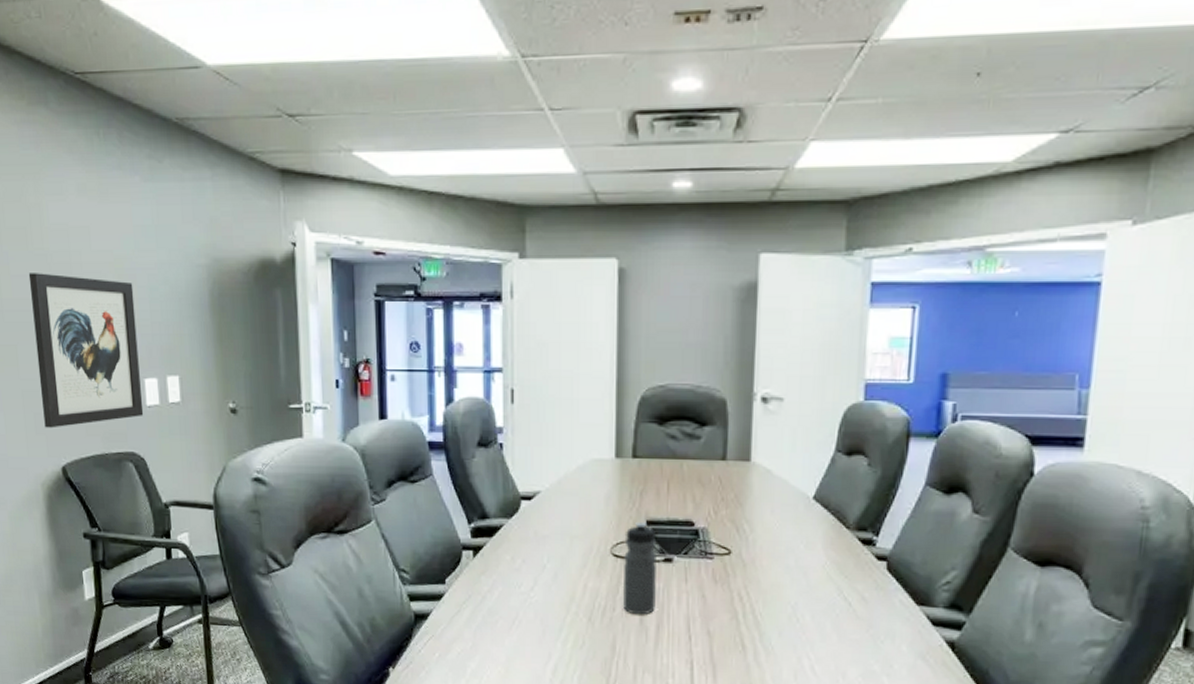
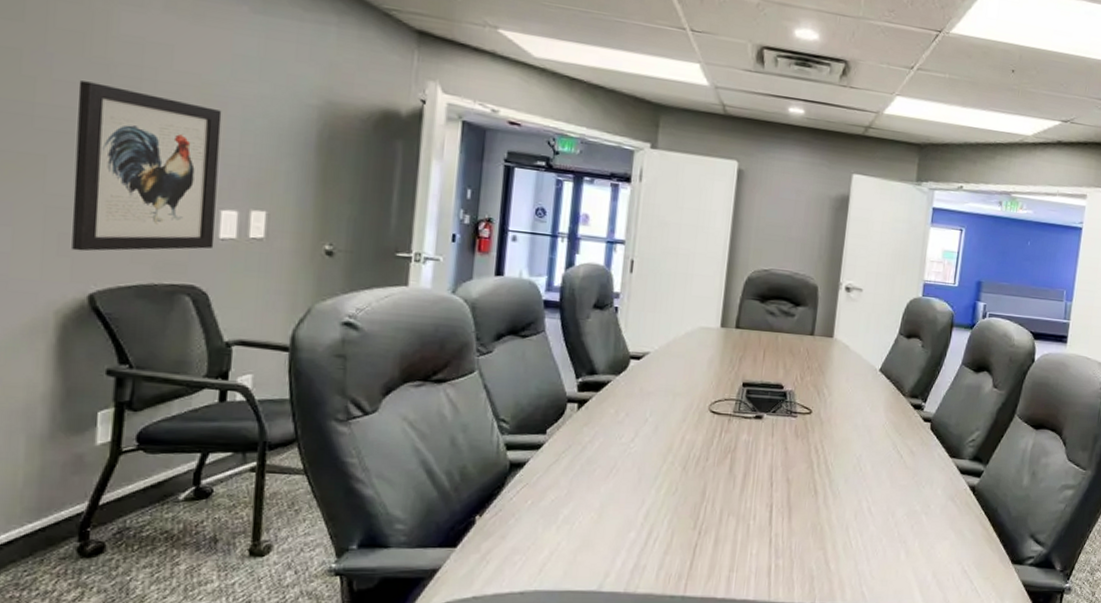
water bottle: present [622,523,657,615] -> none [716,384,750,465]

